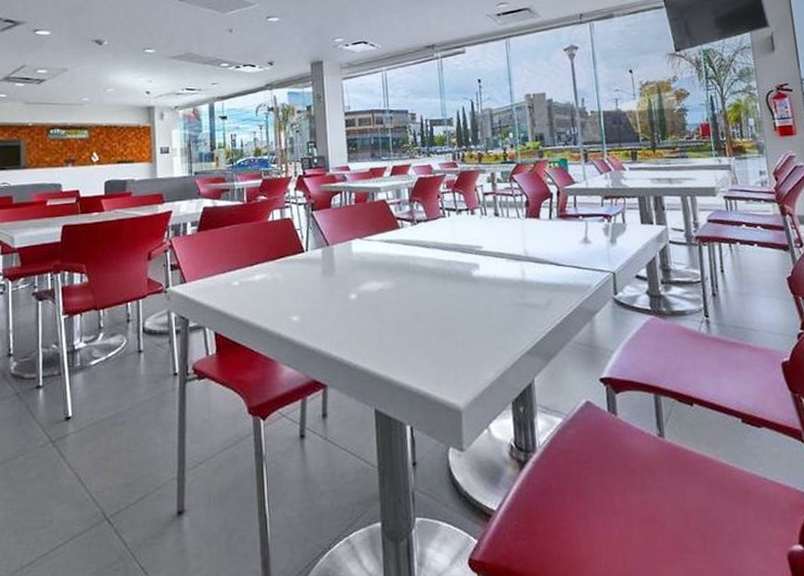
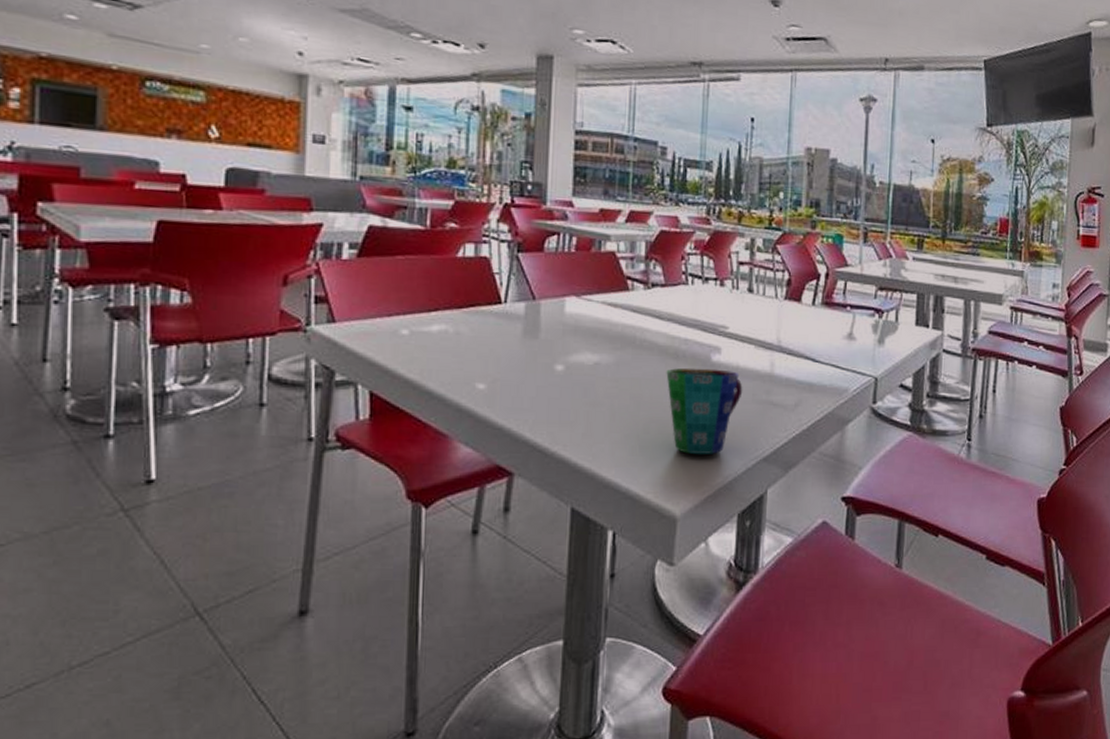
cup: none [437,282,502,355] -> present [666,367,743,454]

